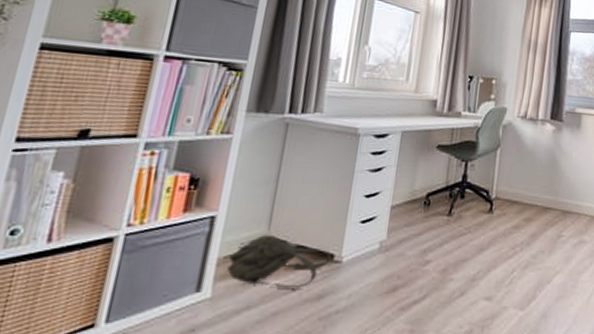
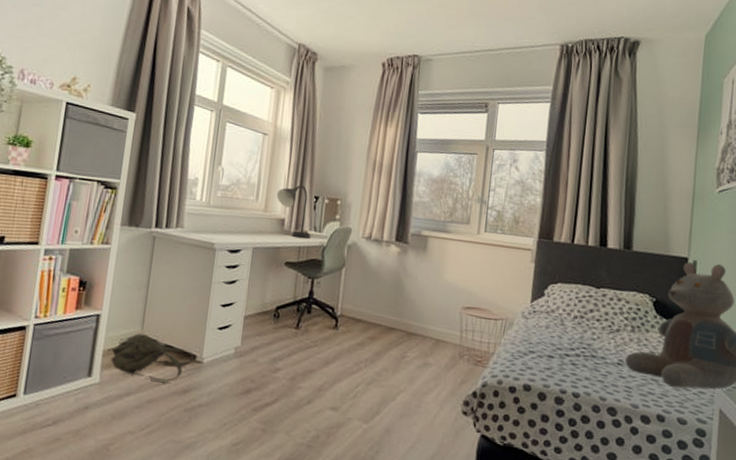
desk lamp: none [428,64,465,120] -> present [276,185,311,239]

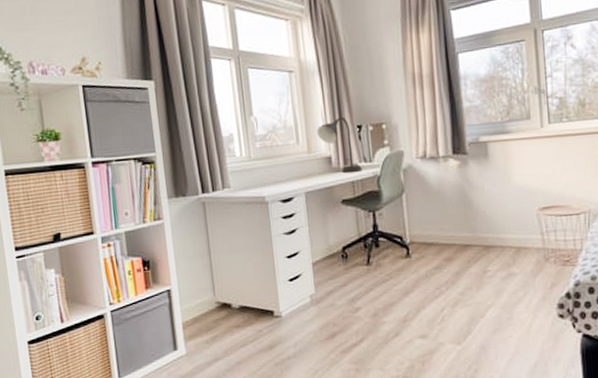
backpack: present [107,333,194,382] -> none [186,300,272,343]

